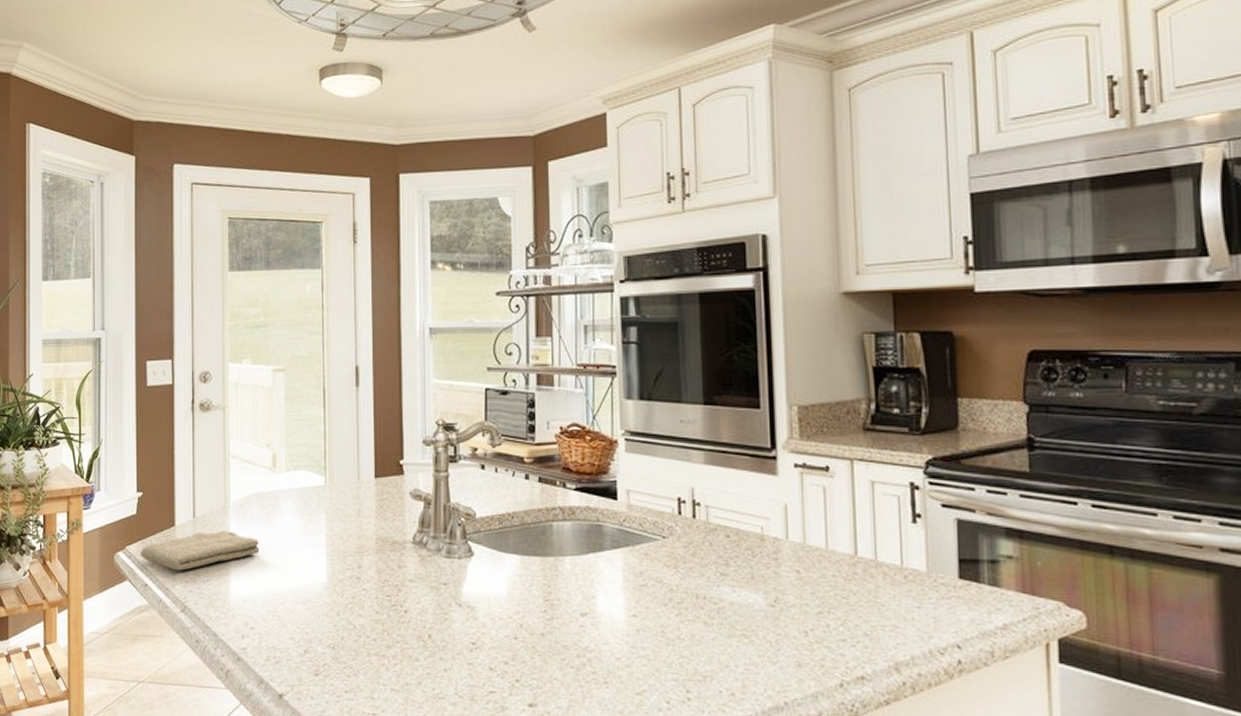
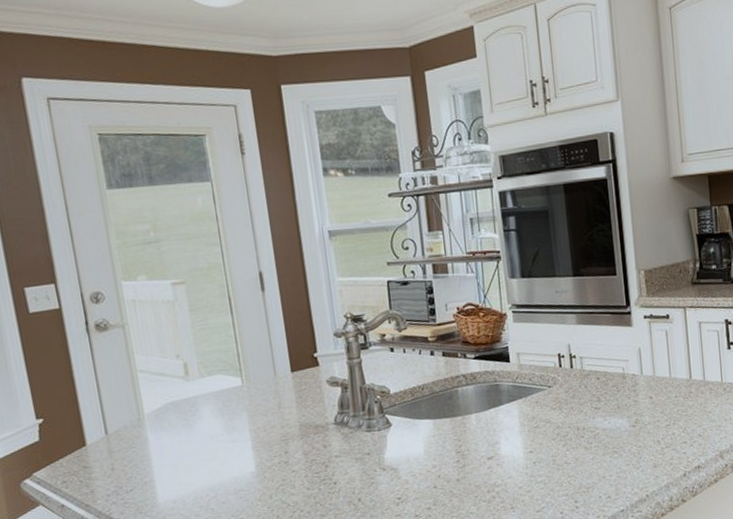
washcloth: present [140,531,260,571] -> none [51,441,183,487]

